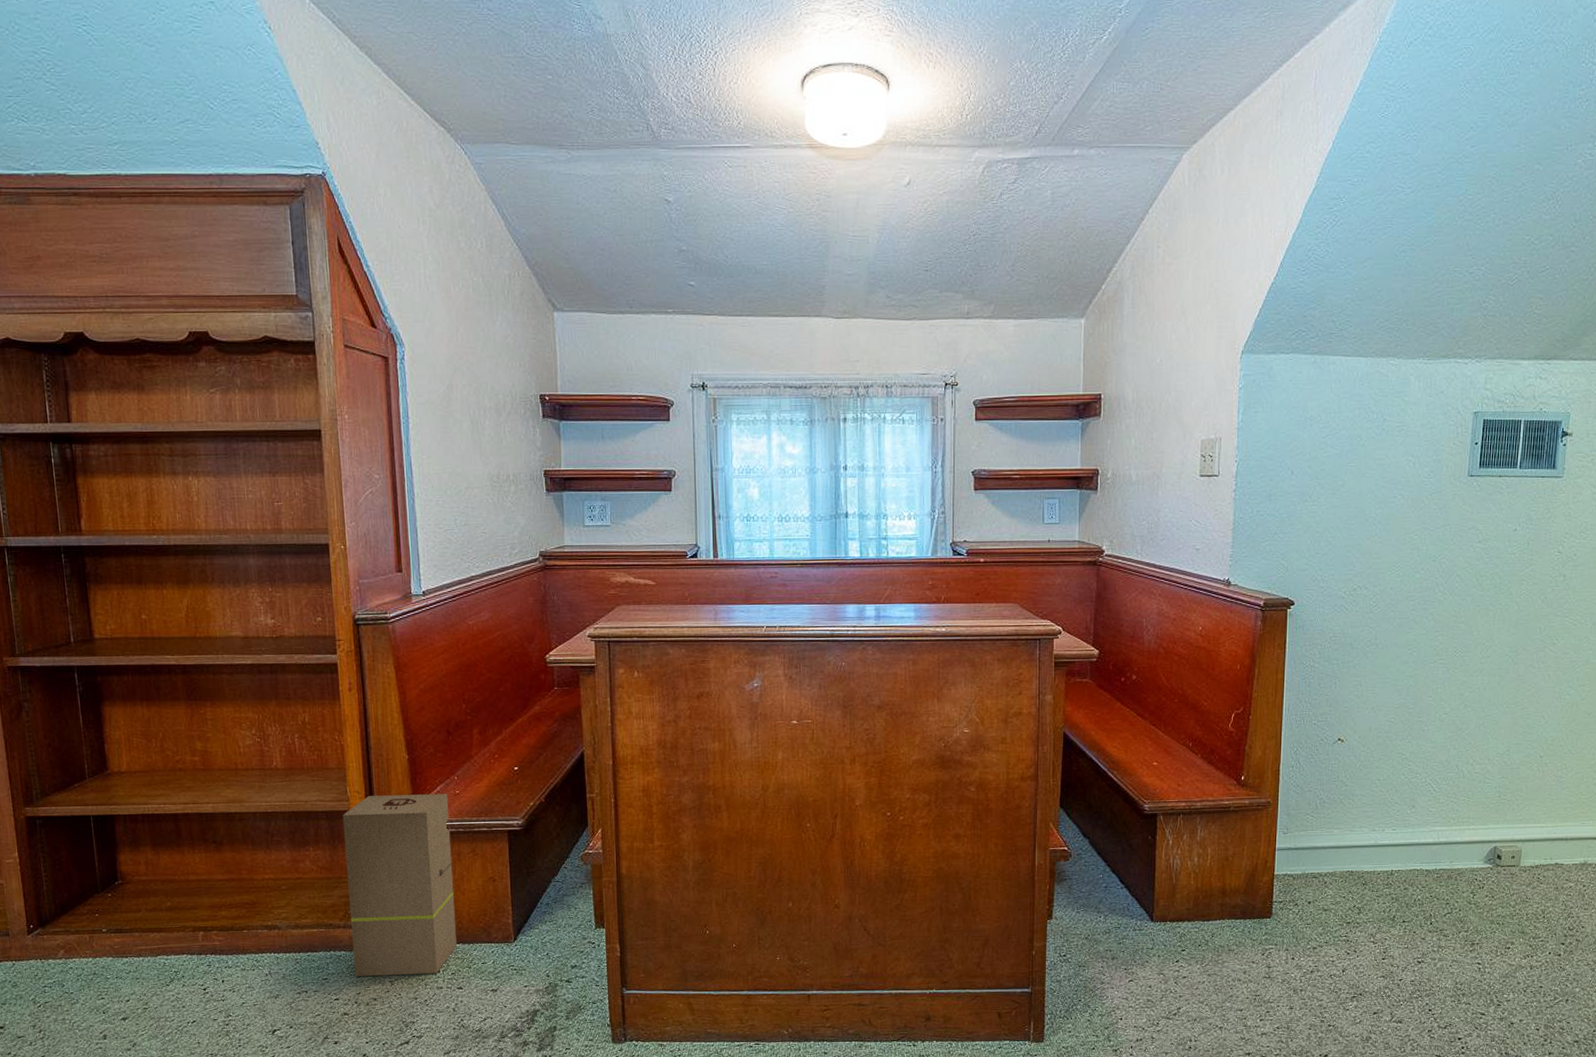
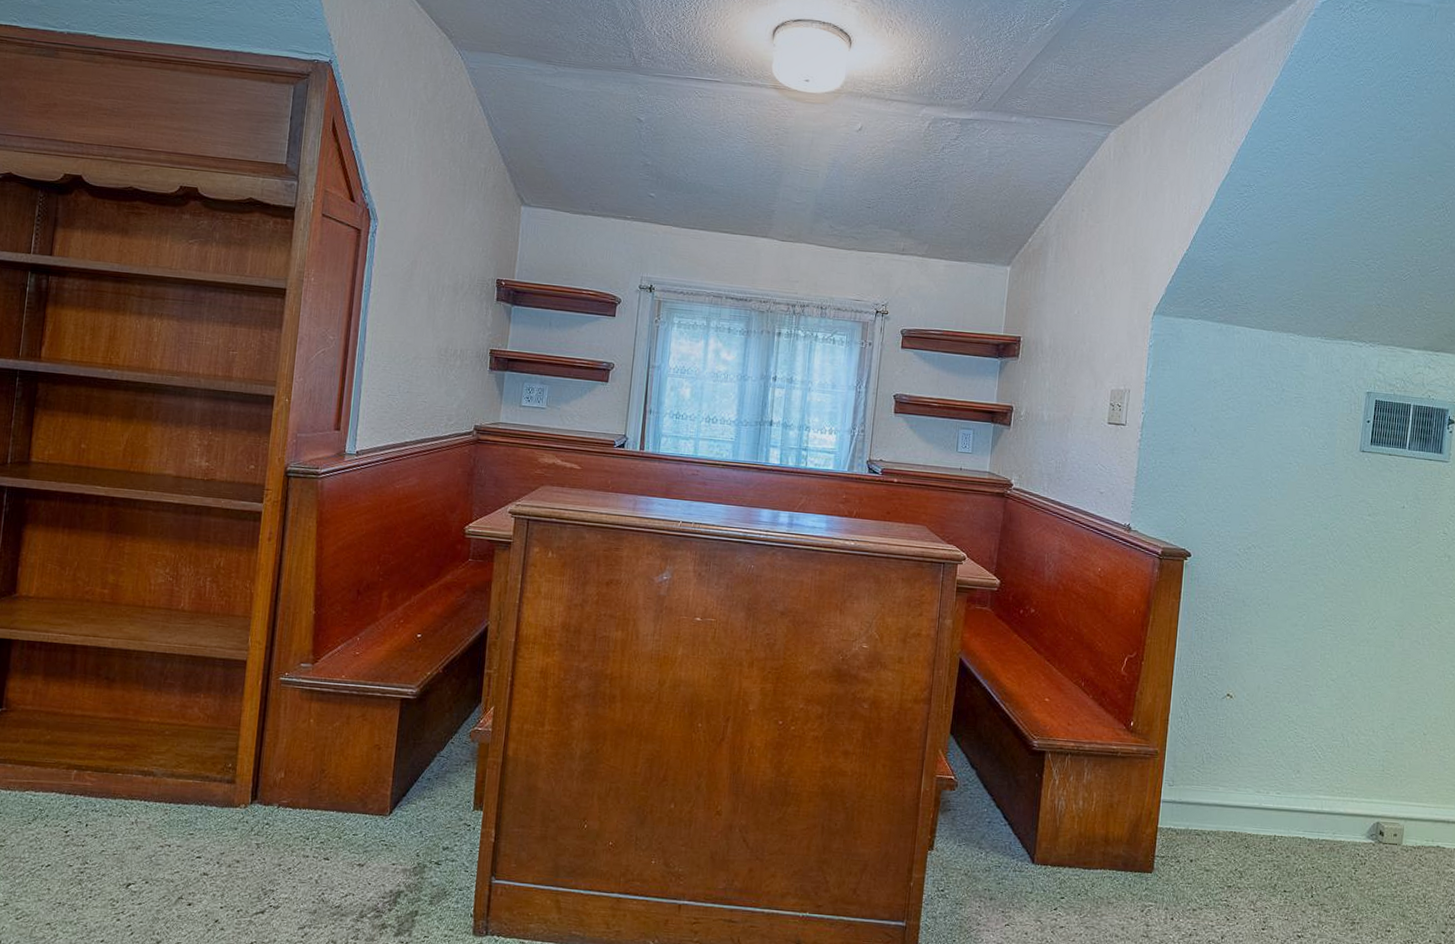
cardboard box: present [342,794,458,977] -> none [221,648,348,841]

